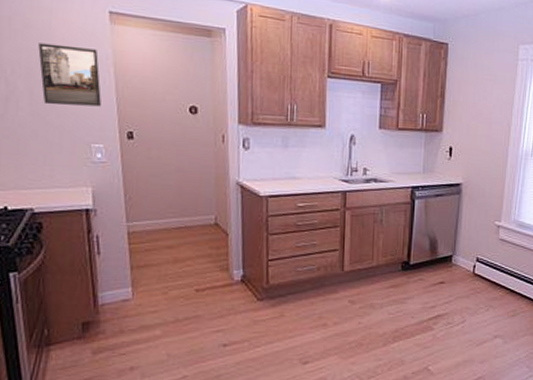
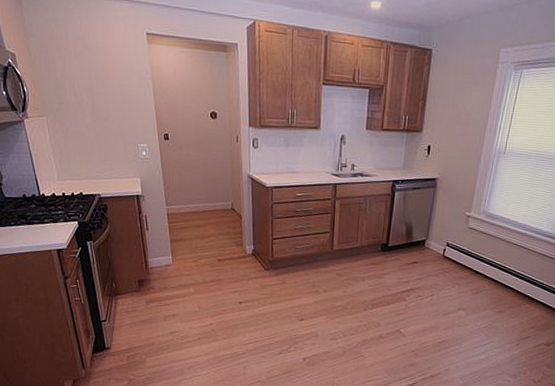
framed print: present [38,43,101,107] -> none [96,62,144,114]

